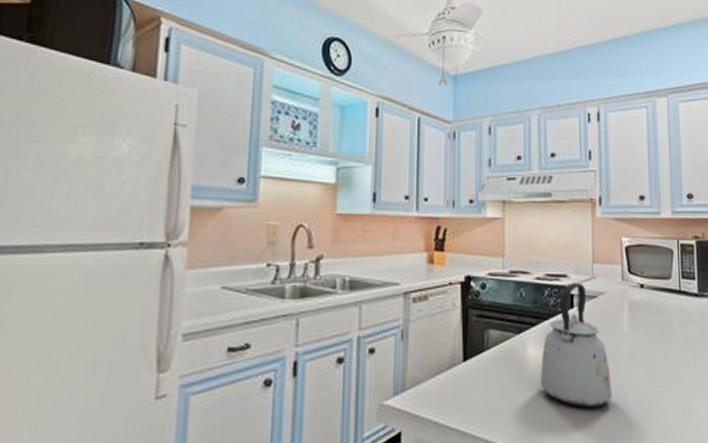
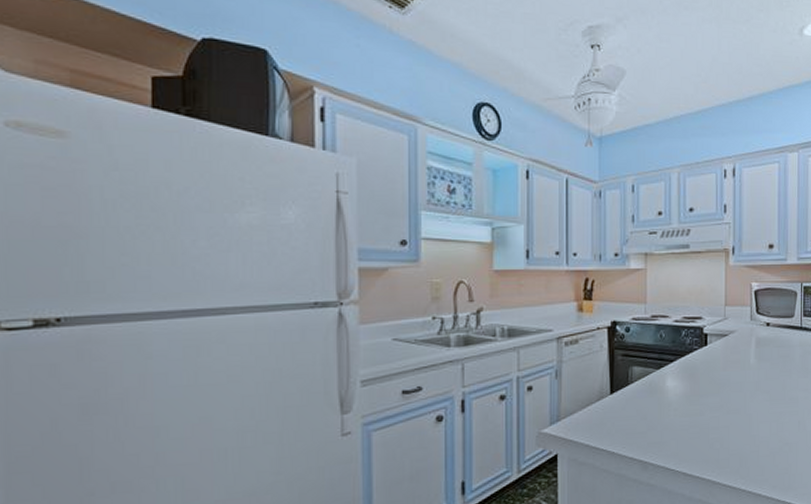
kettle: present [540,282,612,408] -> none [677,323,739,428]

